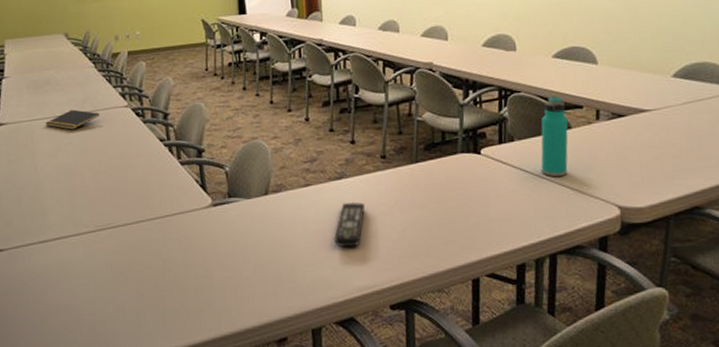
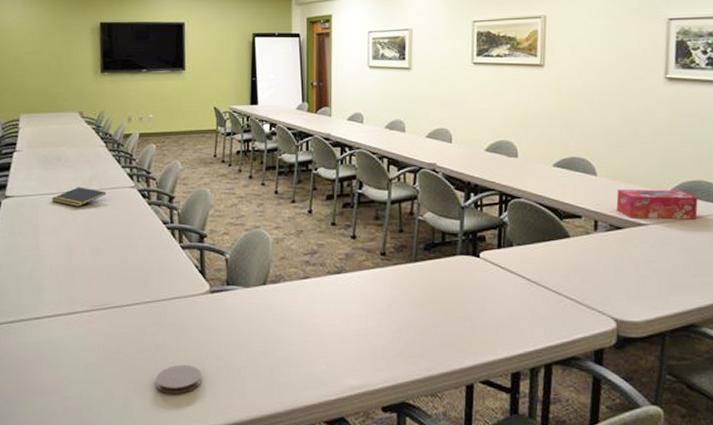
coaster: none [165,276,211,306] -> present [155,364,202,394]
remote control: present [333,201,365,248] -> none [328,297,362,344]
water bottle: present [541,95,569,177] -> none [538,204,567,284]
tissue box: none [618,73,702,105] -> present [616,189,698,220]

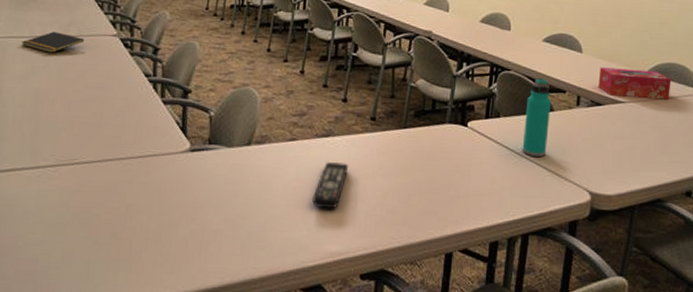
coaster: present [155,364,202,394] -> none [122,226,174,258]
remote control: none [328,297,362,344] -> present [311,161,348,209]
water bottle: none [538,204,567,284] -> present [522,77,552,157]

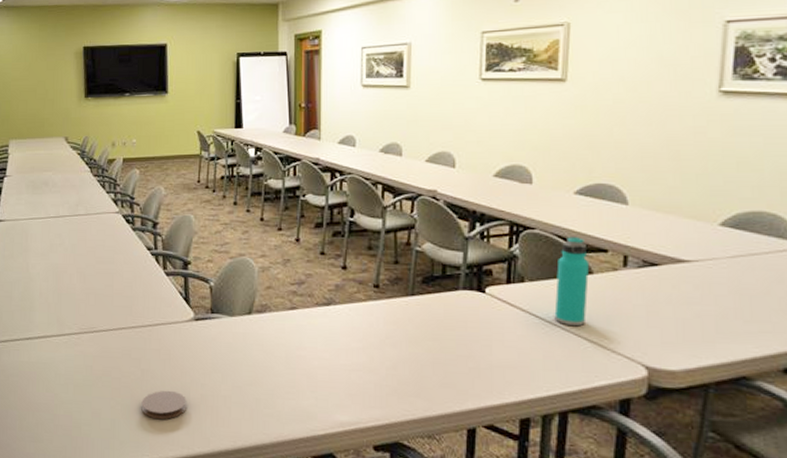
notepad: present [22,31,85,53] -> none [40,212,92,231]
coaster: none [122,226,174,258] -> present [141,390,186,419]
remote control: present [311,161,348,209] -> none [316,330,353,379]
tissue box: present [598,67,671,100] -> none [651,221,757,257]

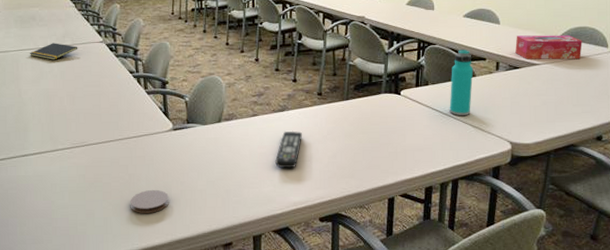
notepad: none [40,212,92,231] -> present [30,43,78,60]
remote control: none [316,330,353,379] -> present [274,130,302,169]
tissue box: none [651,221,757,257] -> present [515,35,582,60]

